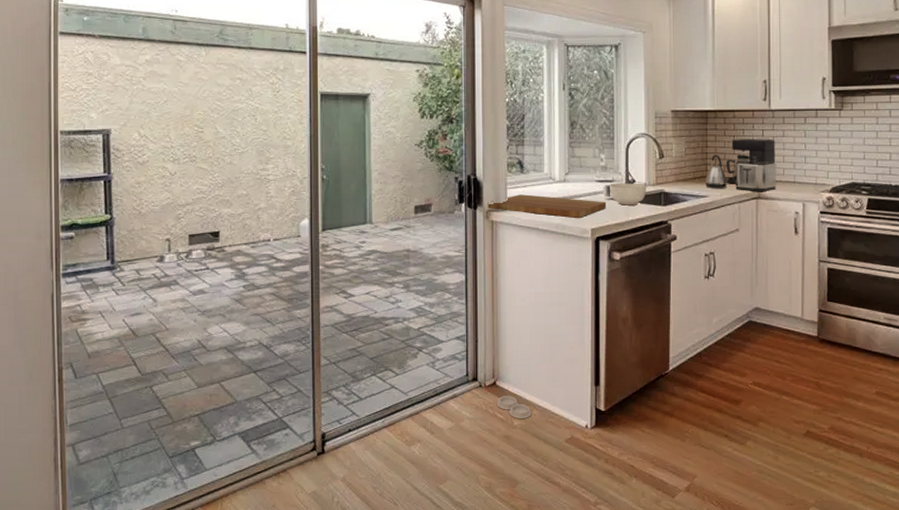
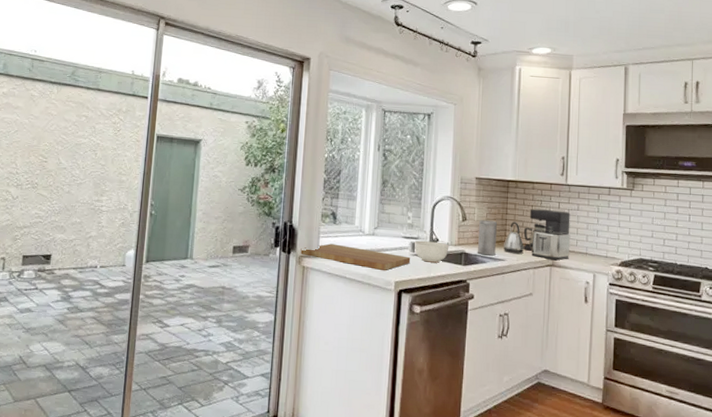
canister: none [677,155,698,193] -> present [477,219,498,256]

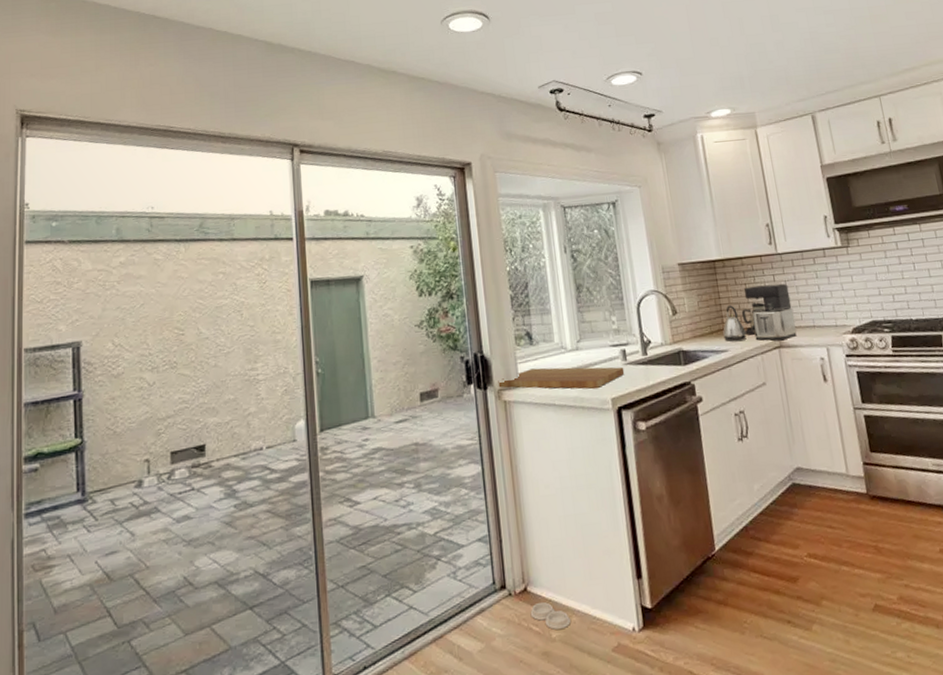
bowl: present [414,240,449,263] -> none [624,344,665,370]
canister: present [477,219,498,256] -> none [691,308,717,350]

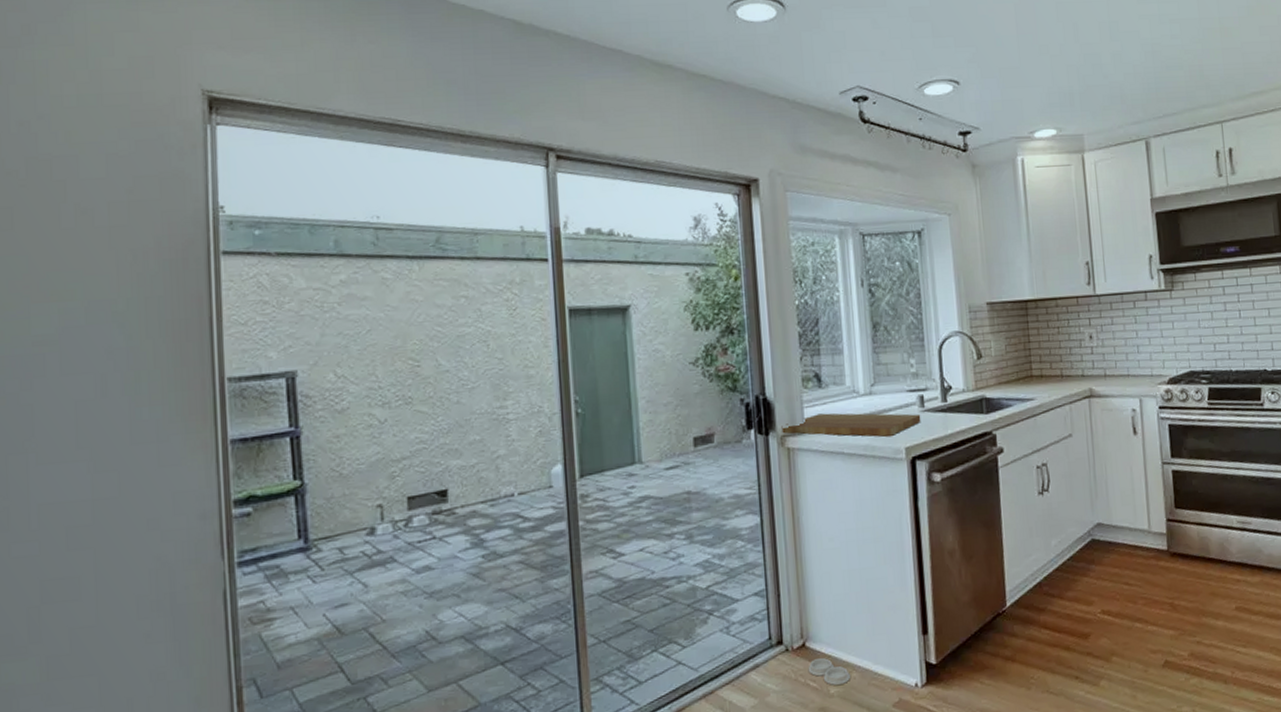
kettle: present [722,305,747,342] -> none [1029,350,1056,390]
coffee maker: present [741,283,792,335] -> none [1051,328,1107,383]
toaster: present [751,307,797,341] -> none [1061,354,1109,390]

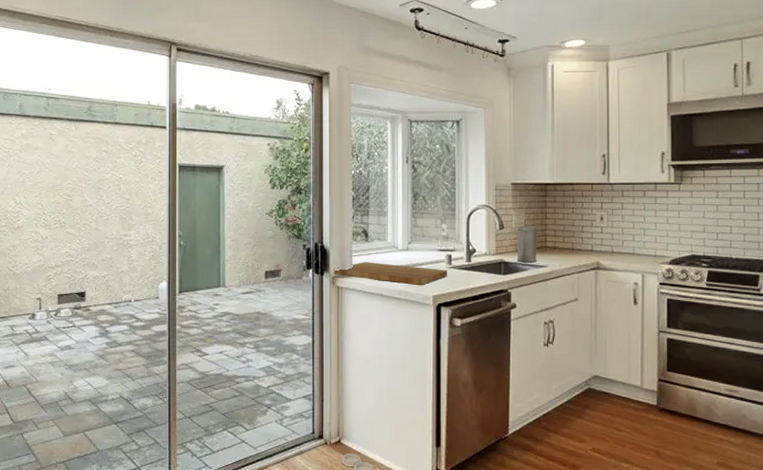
canister: none [998,352,1023,397] -> present [517,226,537,263]

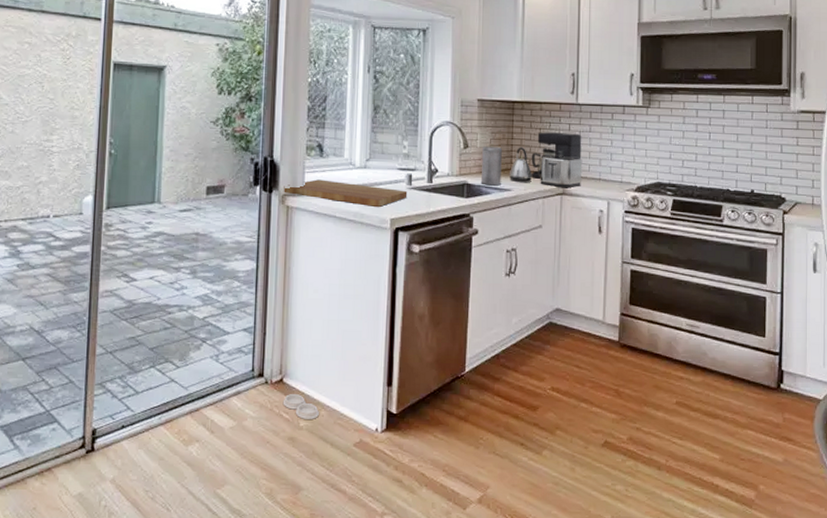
kettle: none [544,226,567,260] -> present [509,147,533,183]
coffee maker: none [565,211,615,255] -> present [531,132,582,179]
toaster: none [572,233,616,263] -> present [538,155,583,188]

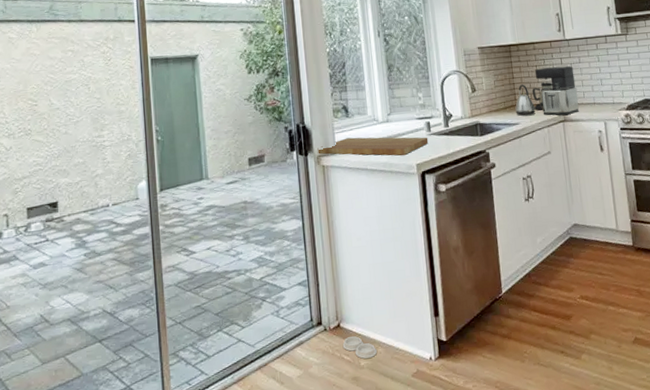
canister: present [480,146,503,186] -> none [488,86,509,123]

